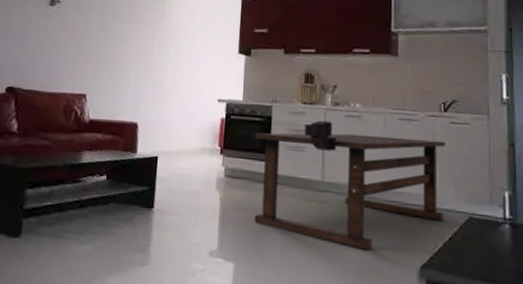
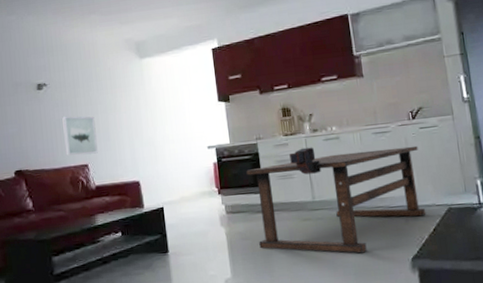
wall art: none [65,38,104,85] -> present [62,115,98,156]

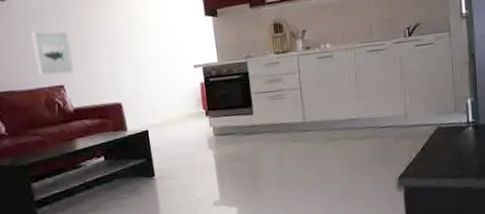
dining table: present [246,145,427,254] -> none [235,64,416,174]

